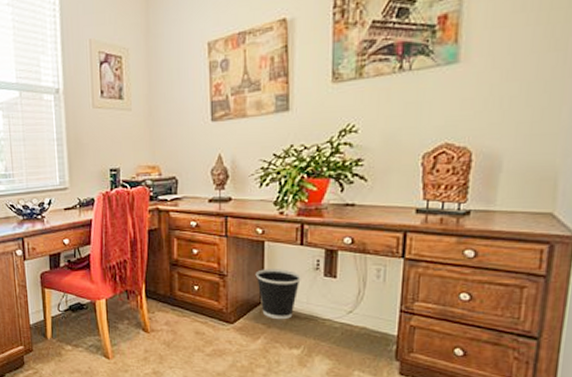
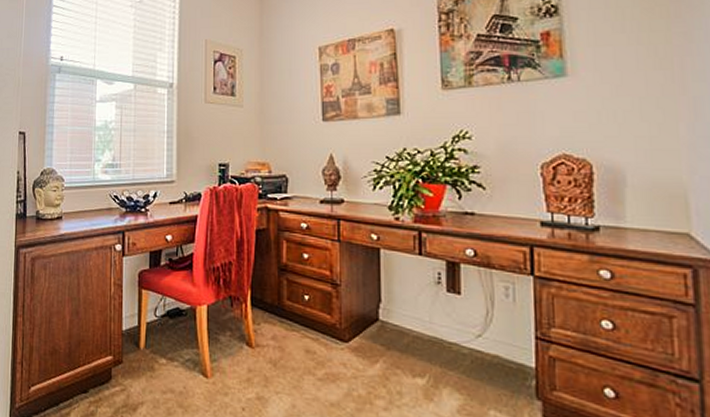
wastebasket: present [255,269,301,320] -> none [371,280,422,341]

